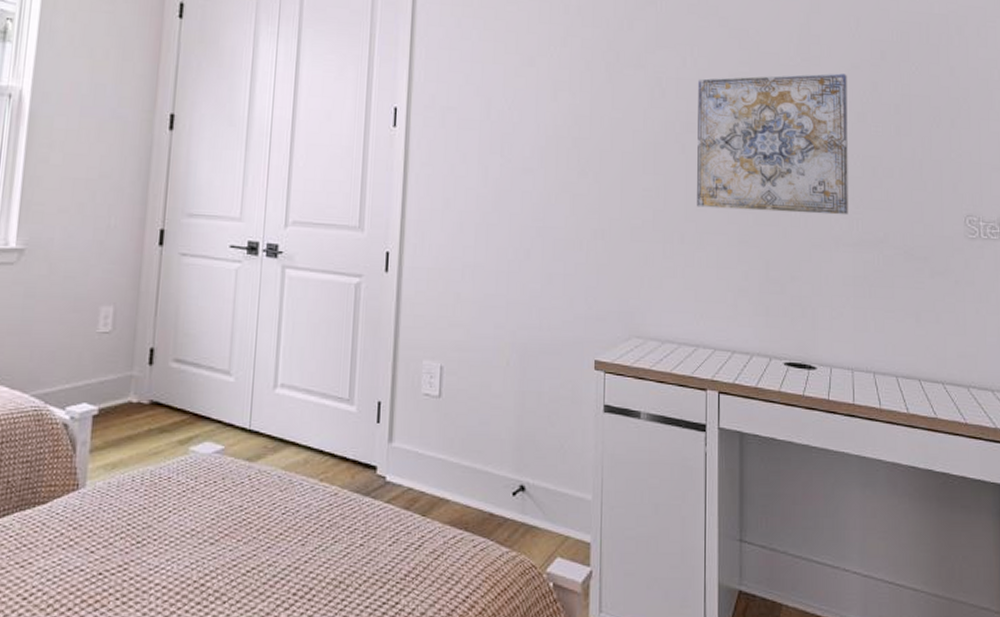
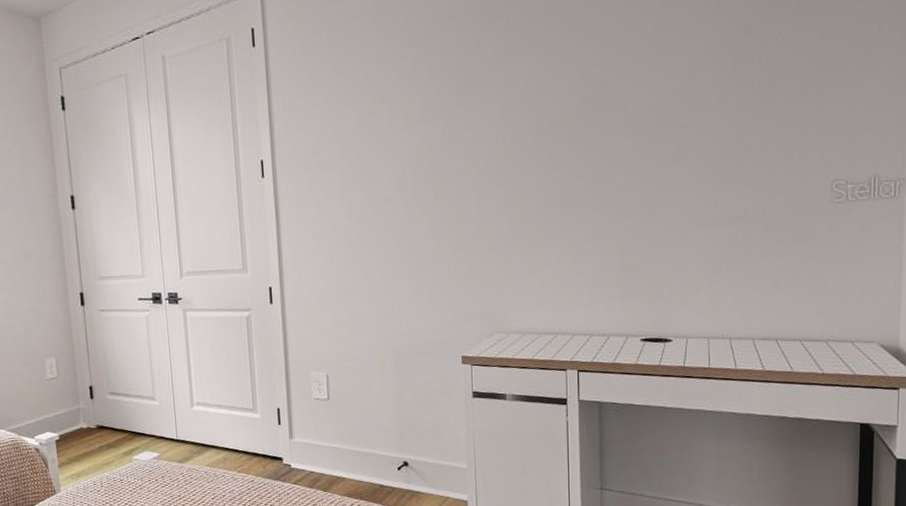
wall art: present [697,73,848,215] -> none [549,56,706,210]

